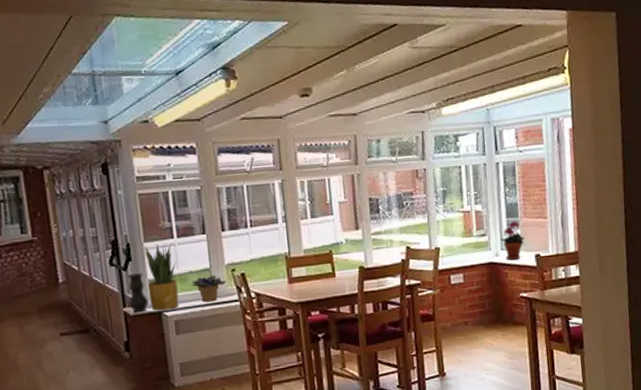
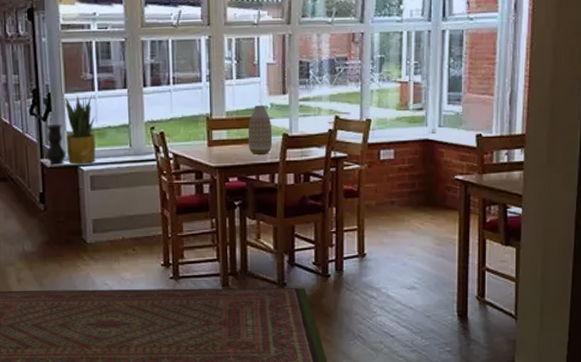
potted flower: present [190,275,227,303] -> none [108,132,145,159]
vase: none [325,241,350,288] -> present [247,105,273,154]
potted plant: present [500,221,525,261] -> none [439,95,466,139]

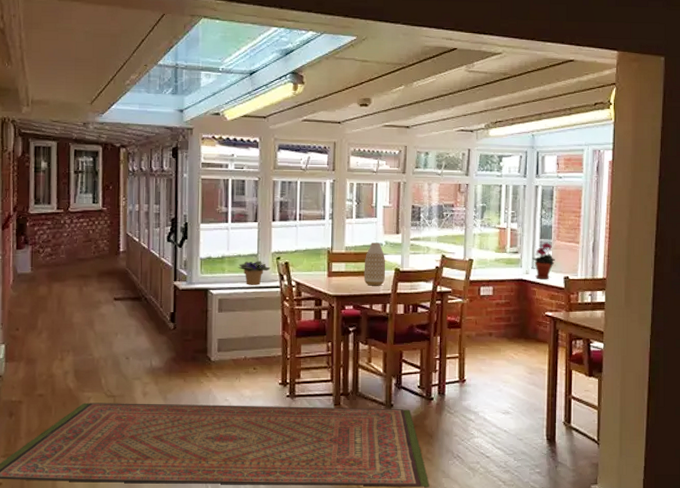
vase: present [45,124,67,165] -> none [179,250,198,288]
planter: present [63,95,96,164] -> none [198,226,227,288]
potted flower: none [108,132,145,159] -> present [237,261,271,285]
potted plant: none [439,95,466,139] -> present [532,242,555,280]

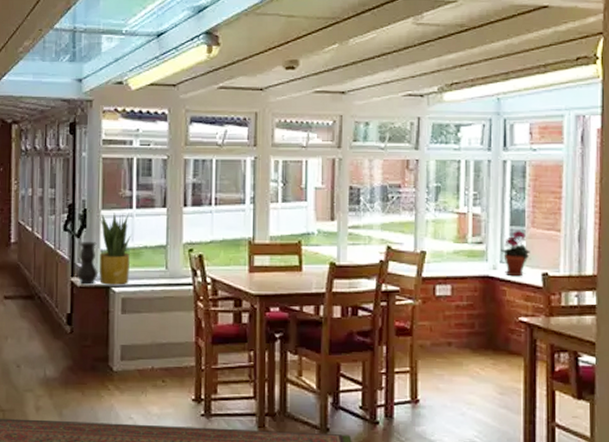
vase: none [179,250,198,288] -> present [76,241,98,284]
planter: none [198,226,227,288] -> present [99,212,131,285]
potted flower: present [237,261,271,285] -> none [143,253,182,282]
vase: present [363,242,386,286] -> none [292,231,319,284]

